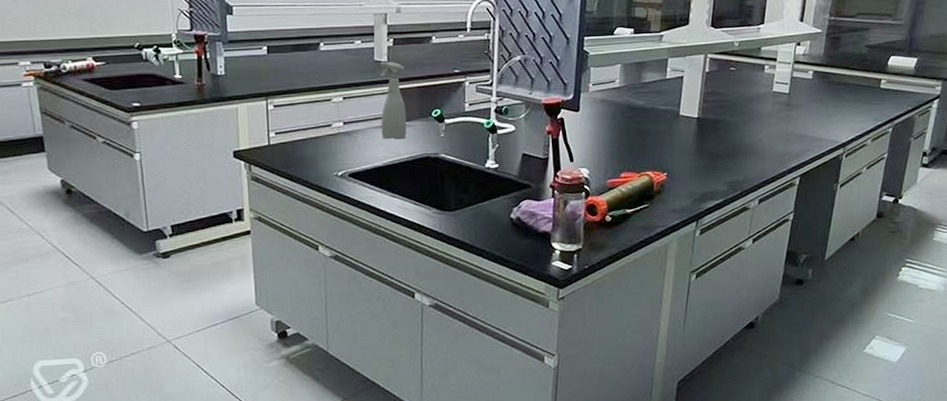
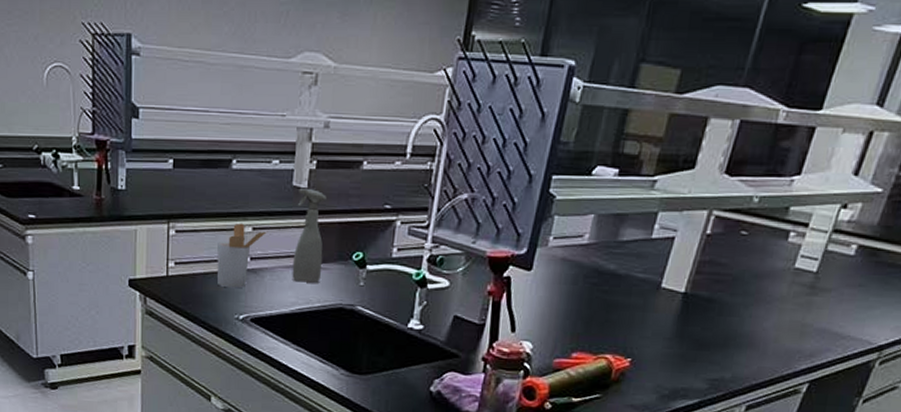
utensil holder: none [313,94,357,150] -> present [217,223,268,289]

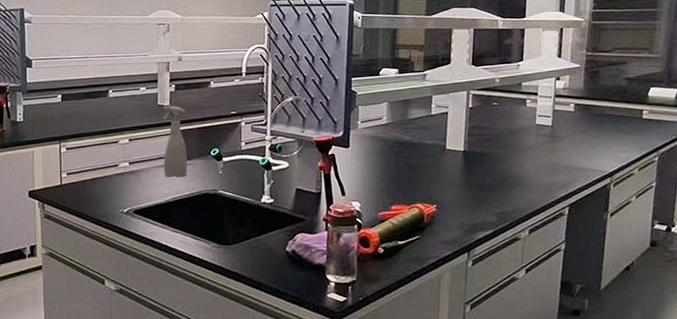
utensil holder: present [217,223,268,289] -> none [101,136,142,189]

